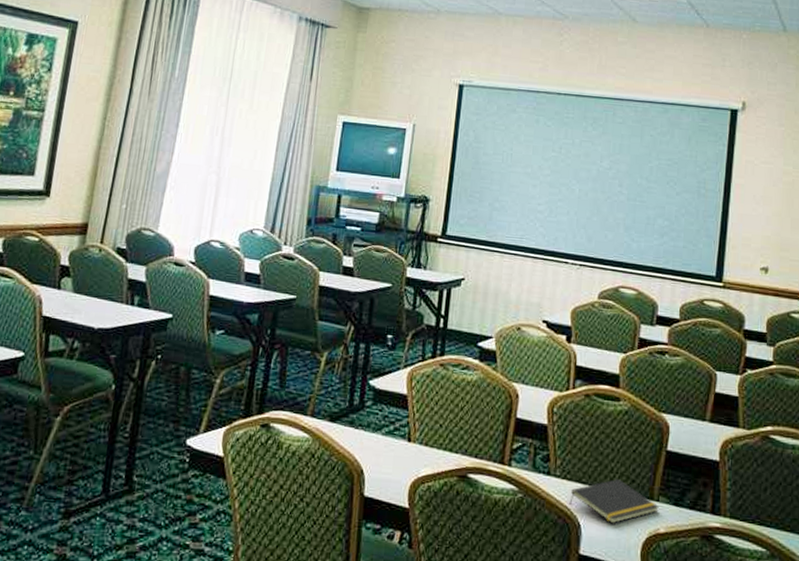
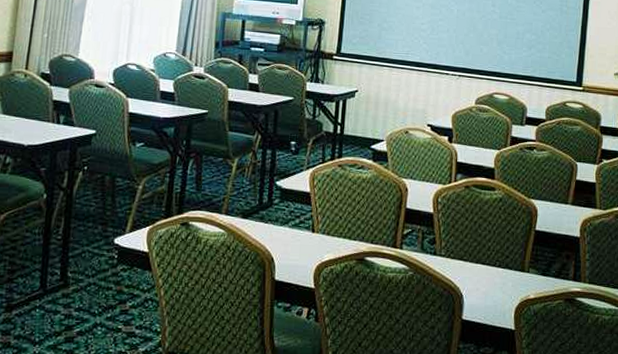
notepad: present [569,479,659,524] -> none [453,256,529,293]

